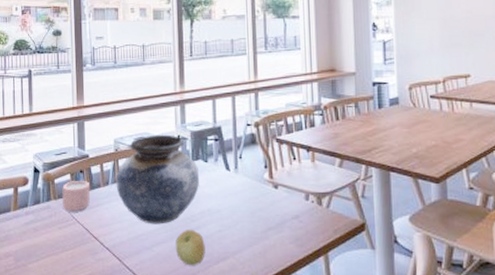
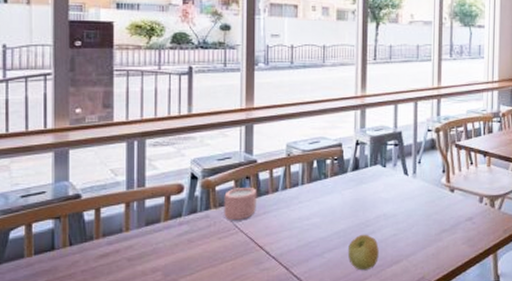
vase: present [116,134,199,225] -> none [286,139,376,231]

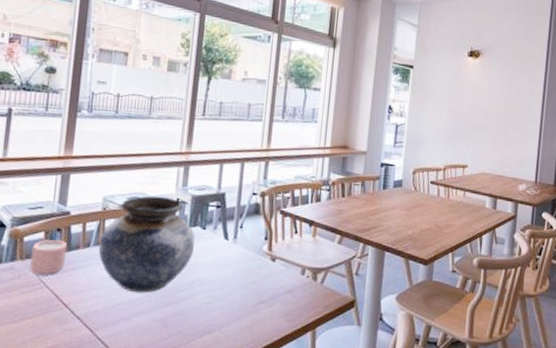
vase: none [286,139,376,231] -> present [98,195,195,293]
apple: present [348,234,379,271] -> none [158,299,191,339]

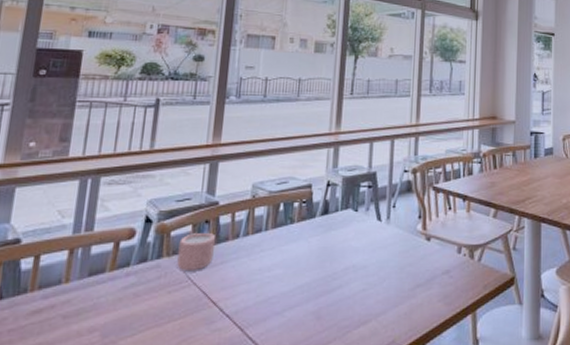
vase: present [98,195,195,293] -> none [248,179,347,284]

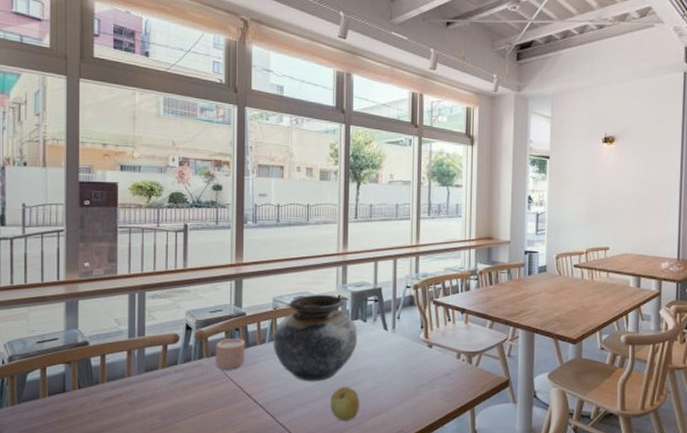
vase: none [248,179,347,284] -> present [273,294,357,382]
apple: none [311,288,346,333] -> present [331,386,360,422]

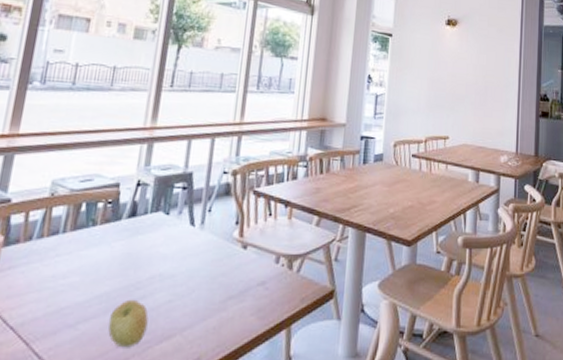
vase: present [273,294,357,382] -> none [41,177,157,294]

